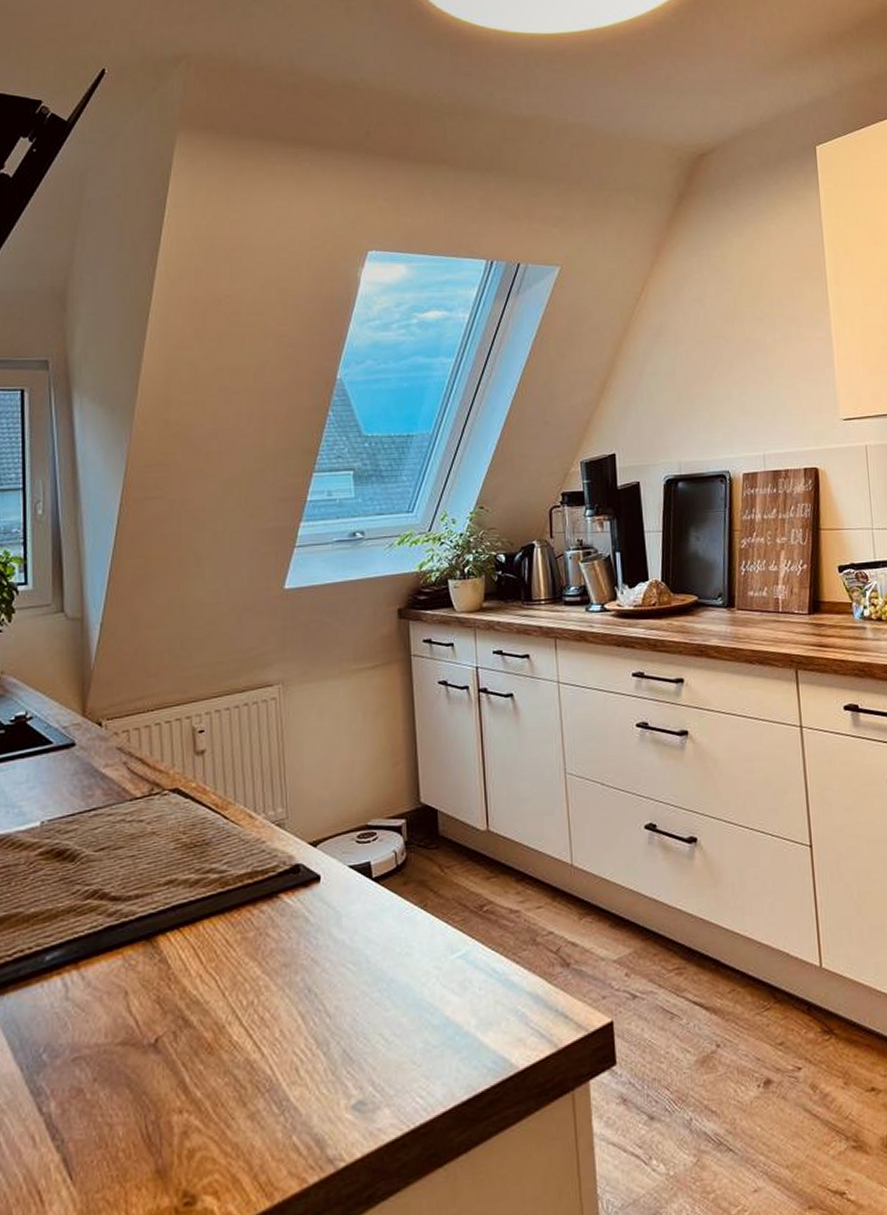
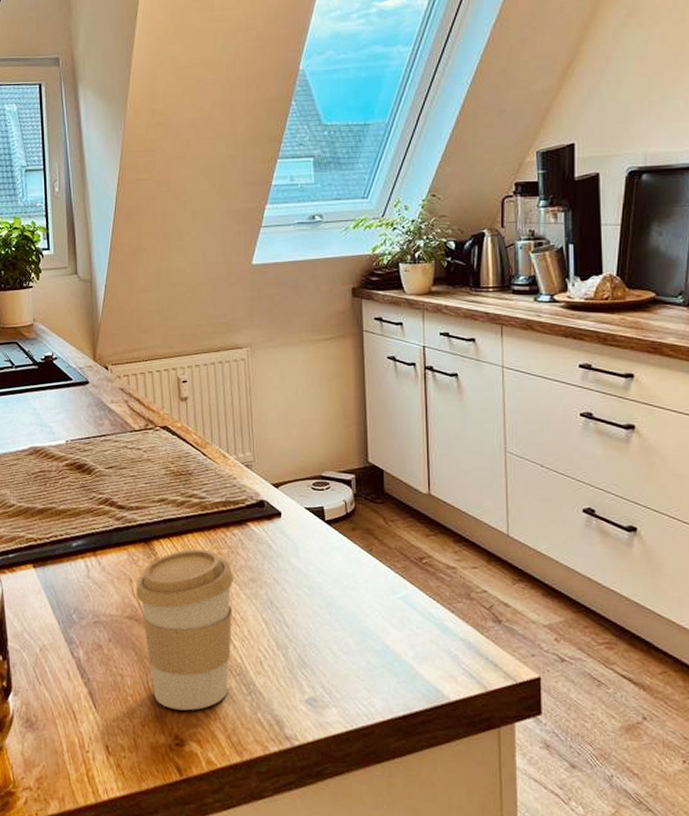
coffee cup: none [132,936,263,1157] -> present [135,549,235,711]

